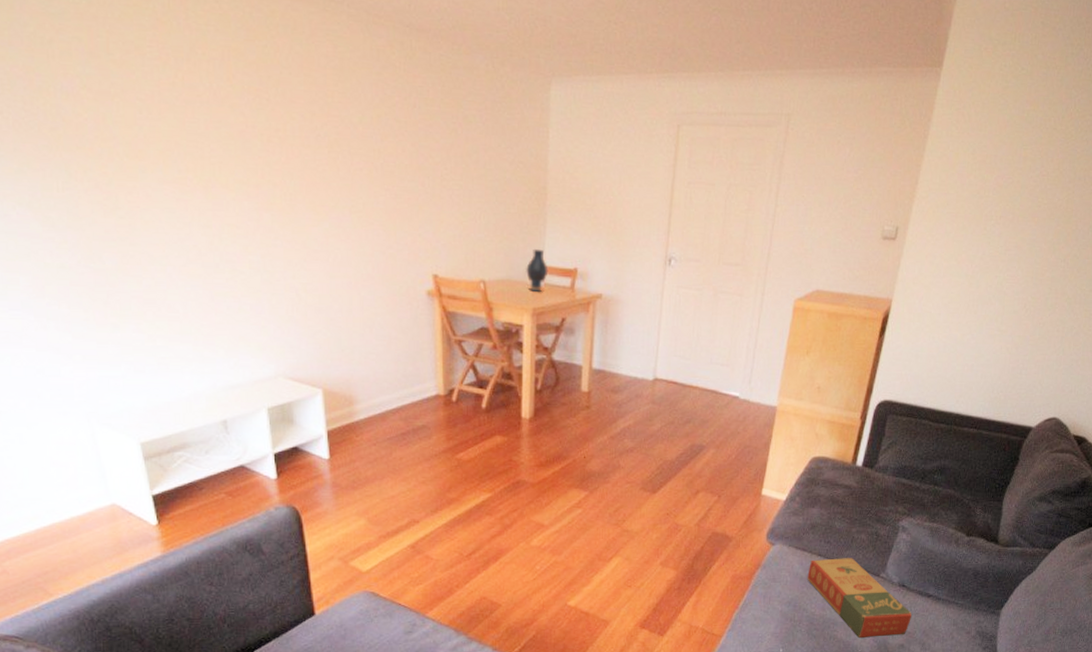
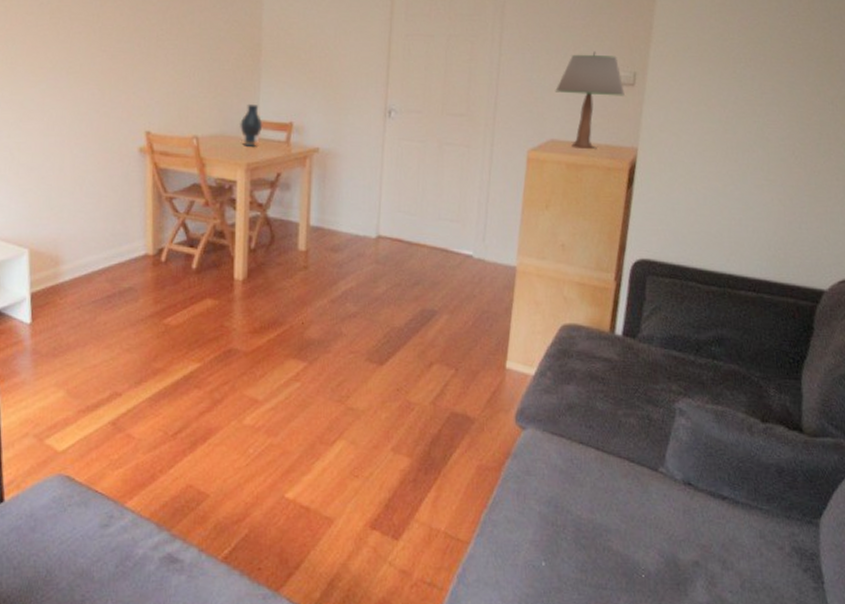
book: present [807,558,912,638] -> none [568,447,705,550]
table lamp: none [823,205,886,301] -> present [554,52,625,150]

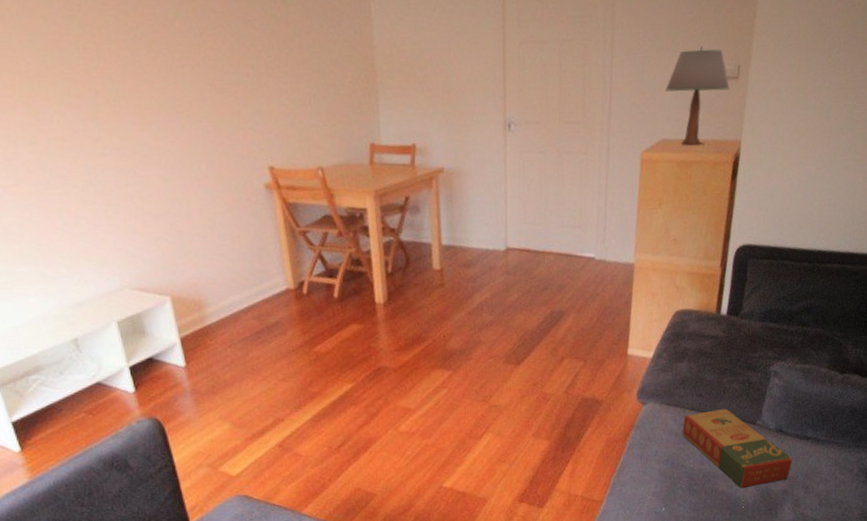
vase: present [240,103,263,148] -> none [363,128,387,174]
book: none [568,447,705,550] -> present [682,408,792,488]

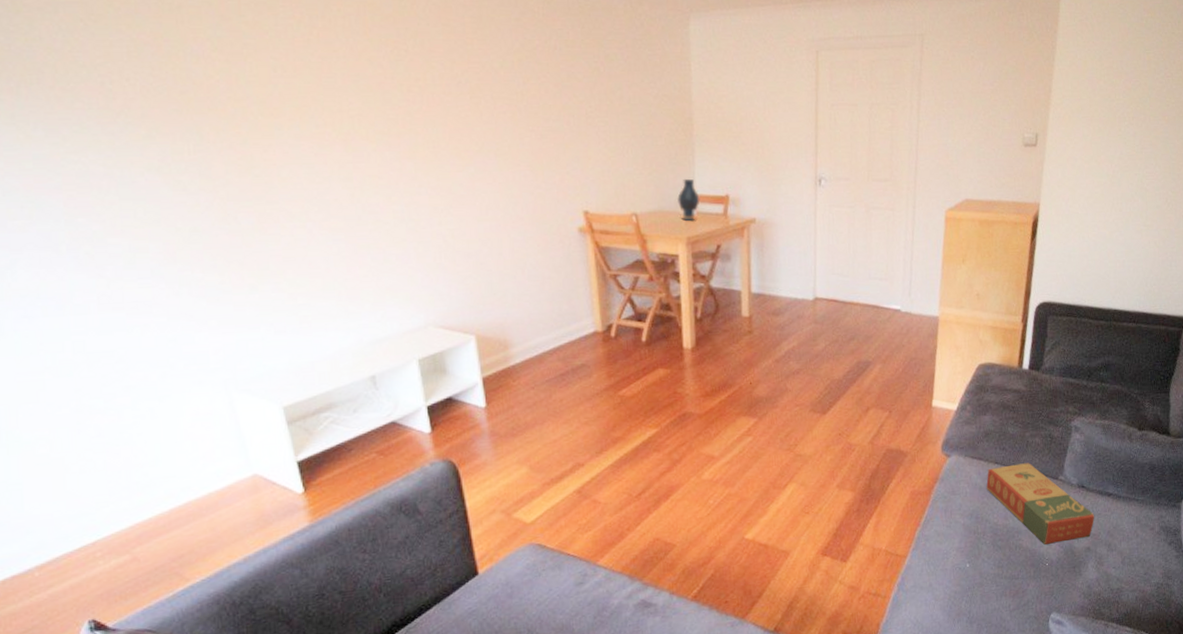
vase: none [363,128,387,174] -> present [677,178,700,222]
table lamp: present [664,46,730,147] -> none [967,115,1028,207]

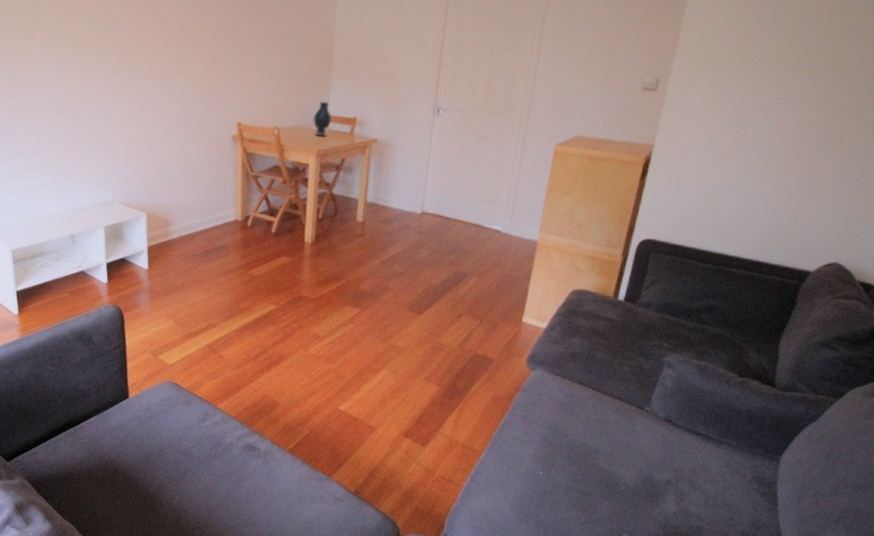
book: present [986,463,1094,545] -> none [568,387,679,471]

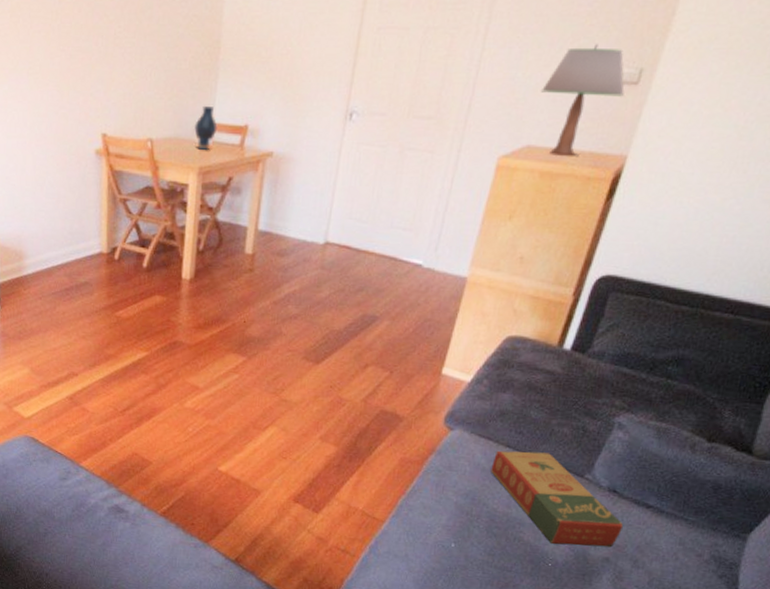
book: none [568,387,679,471] -> present [491,450,623,548]
table lamp: none [583,60,647,146] -> present [540,44,625,158]

